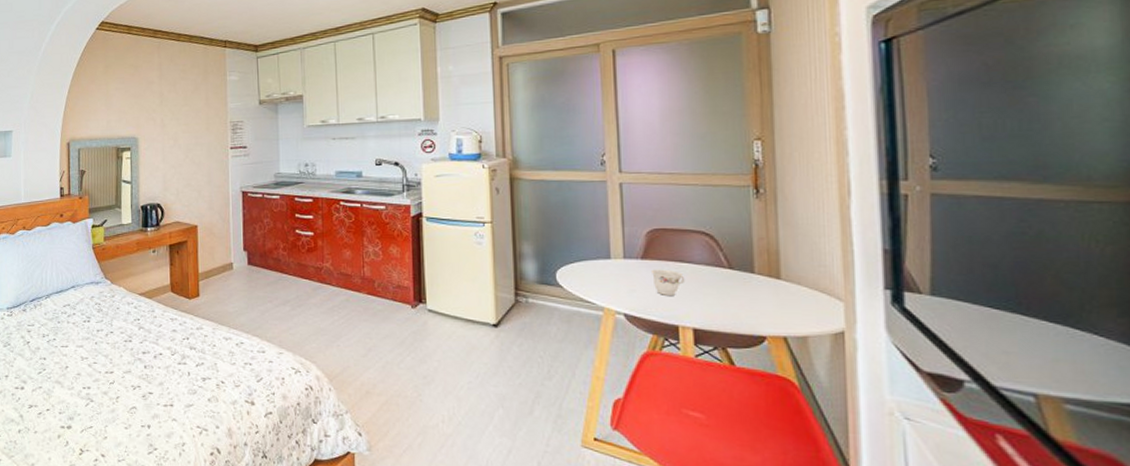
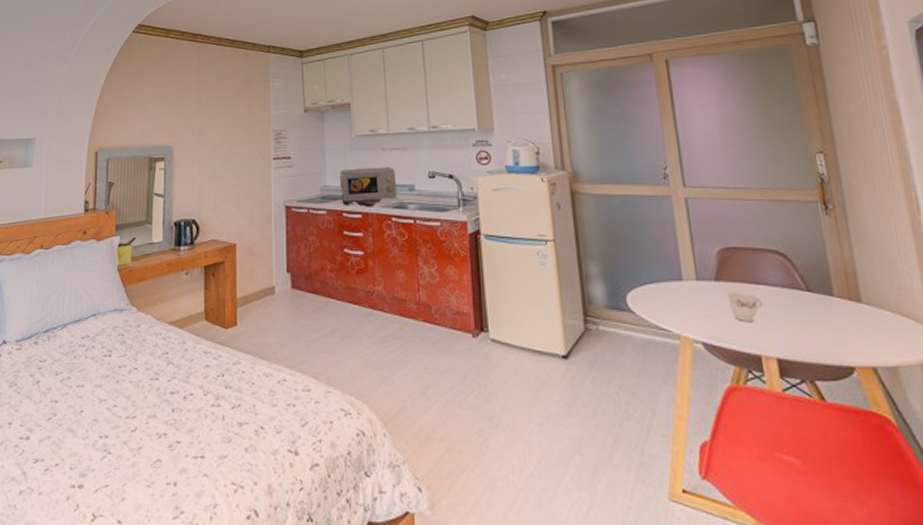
microwave: none [292,155,346,192] -> present [340,167,398,207]

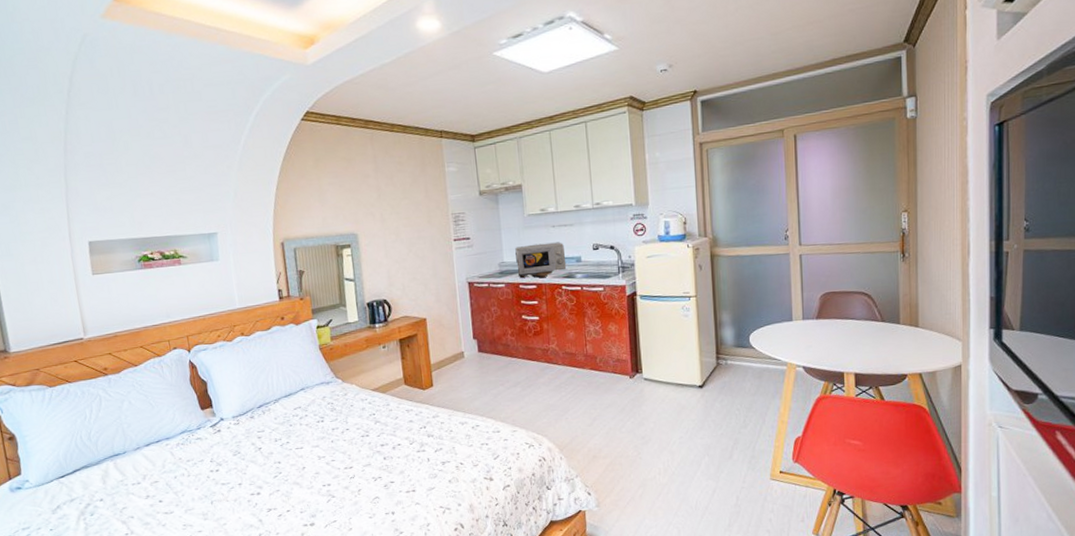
teacup: present [727,292,763,323] -> none [824,326,849,349]

